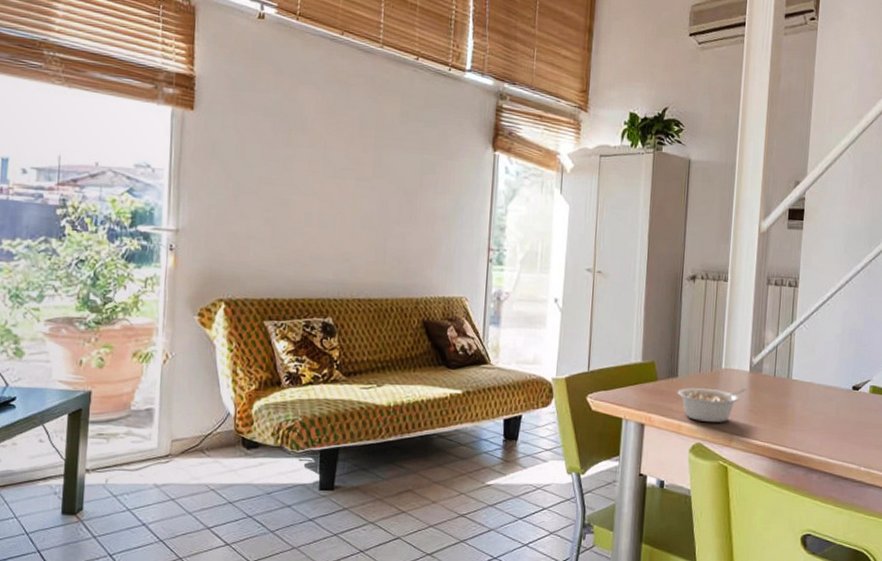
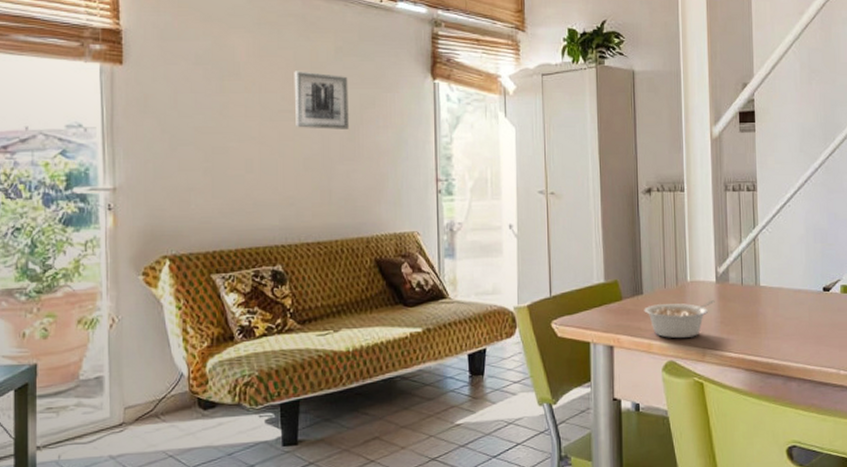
wall art: none [357,131,411,192] -> present [294,71,349,129]

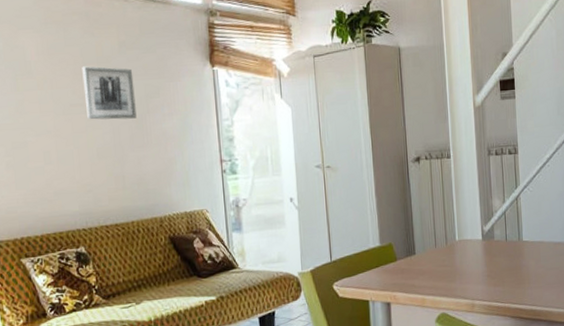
legume: present [644,300,715,339] -> none [417,256,482,293]

